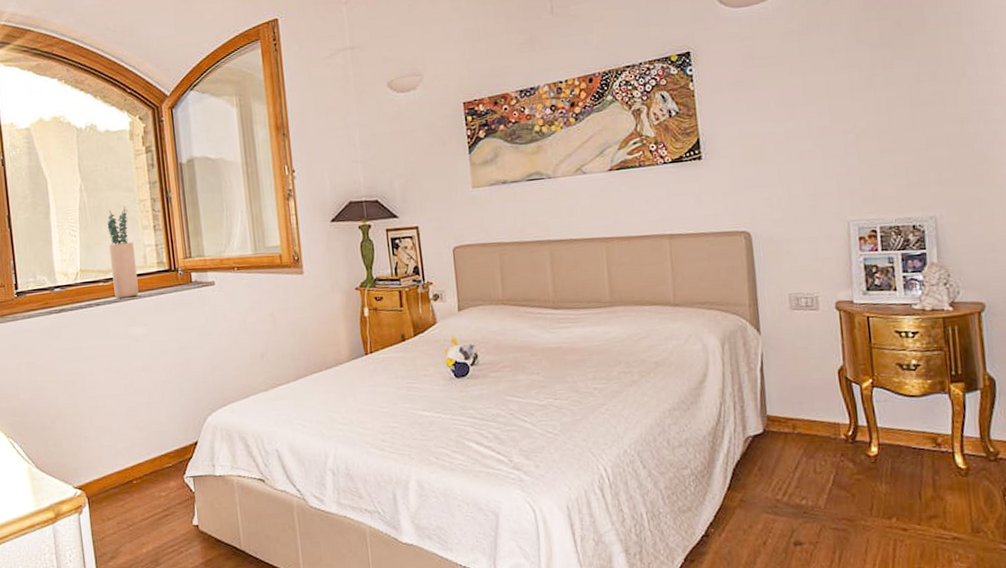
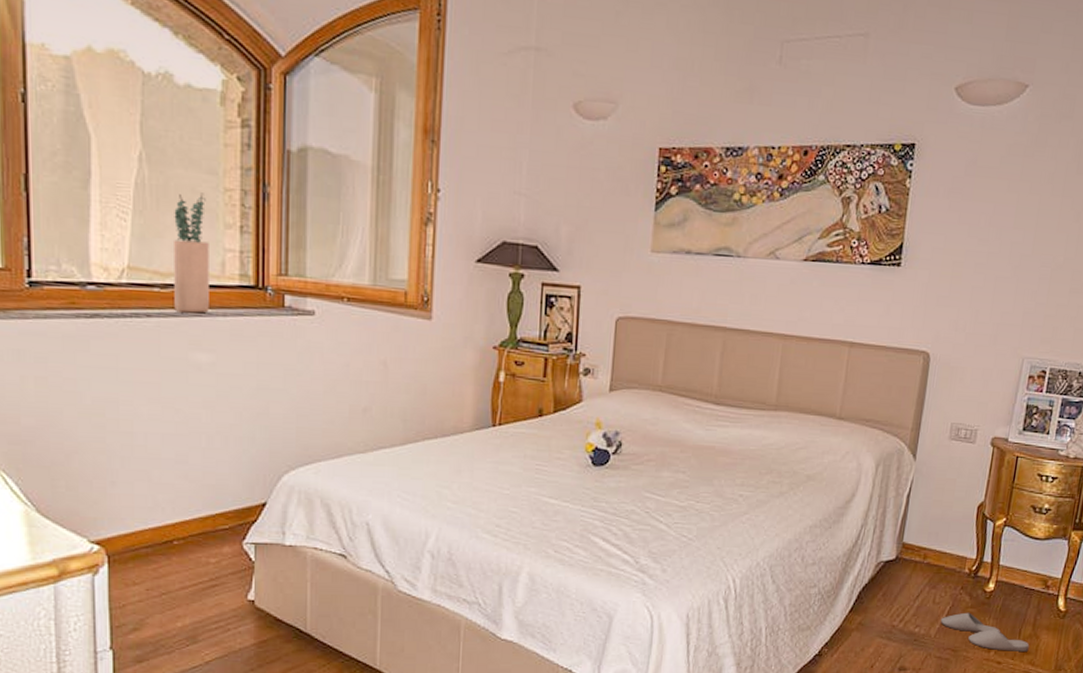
slippers: none [826,479,935,517] -> present [940,612,1030,652]

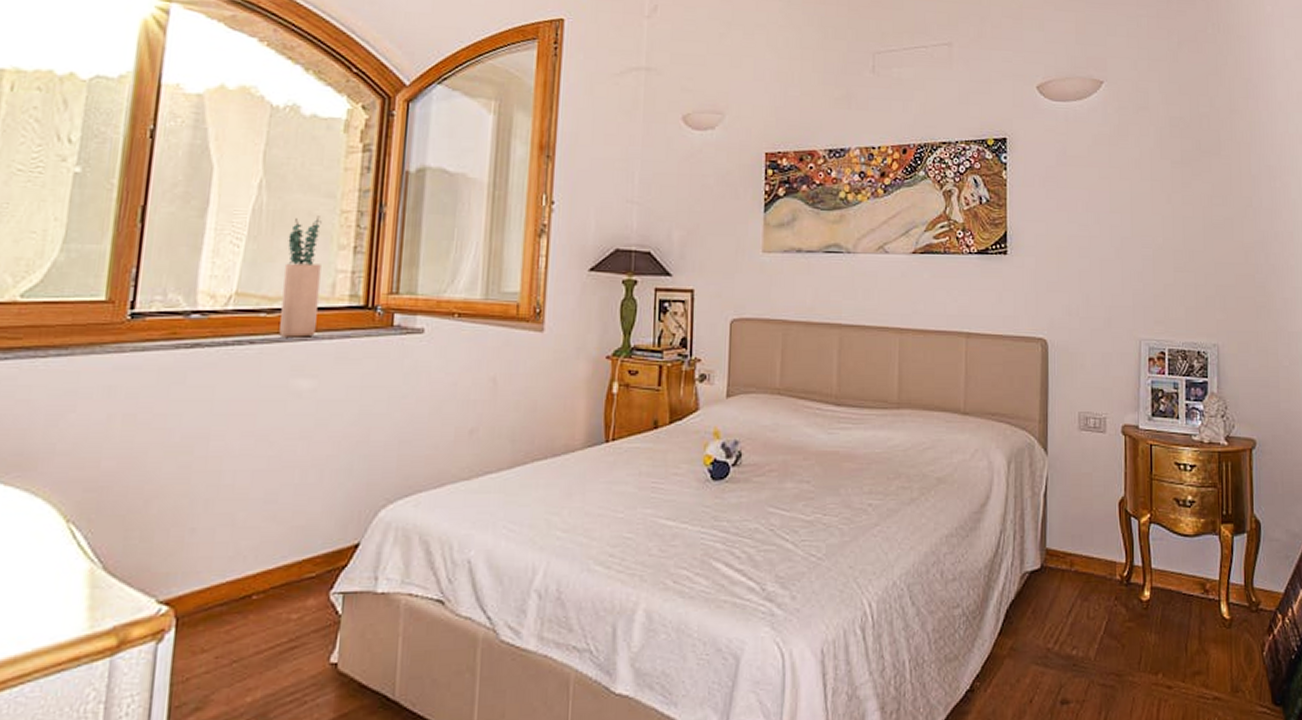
slippers: present [940,612,1030,652] -> none [1098,627,1199,672]

